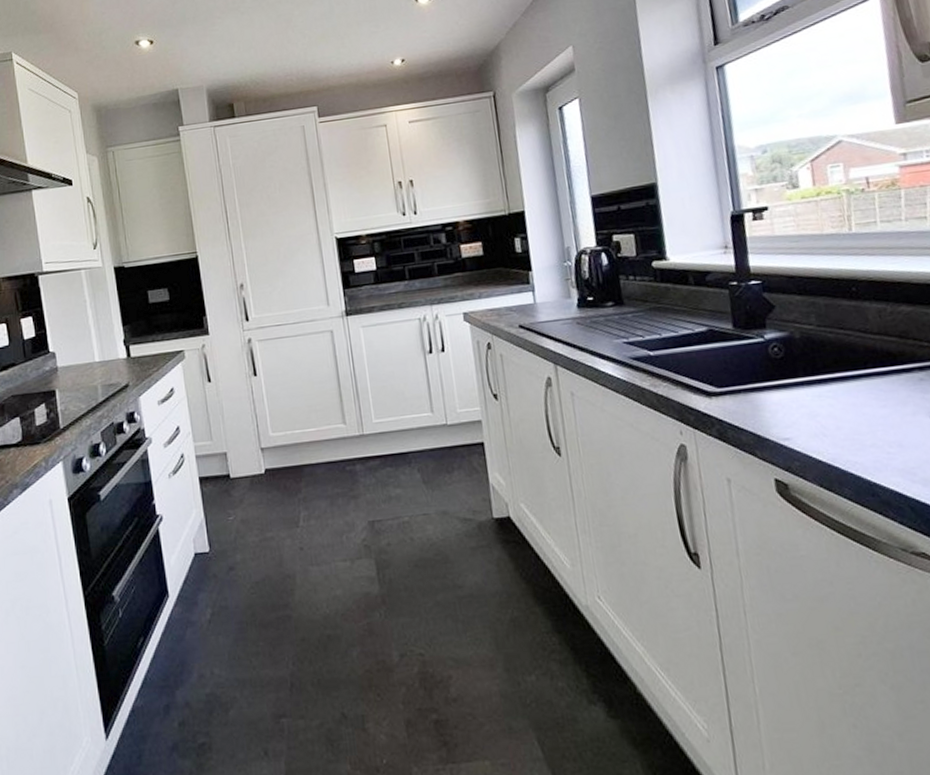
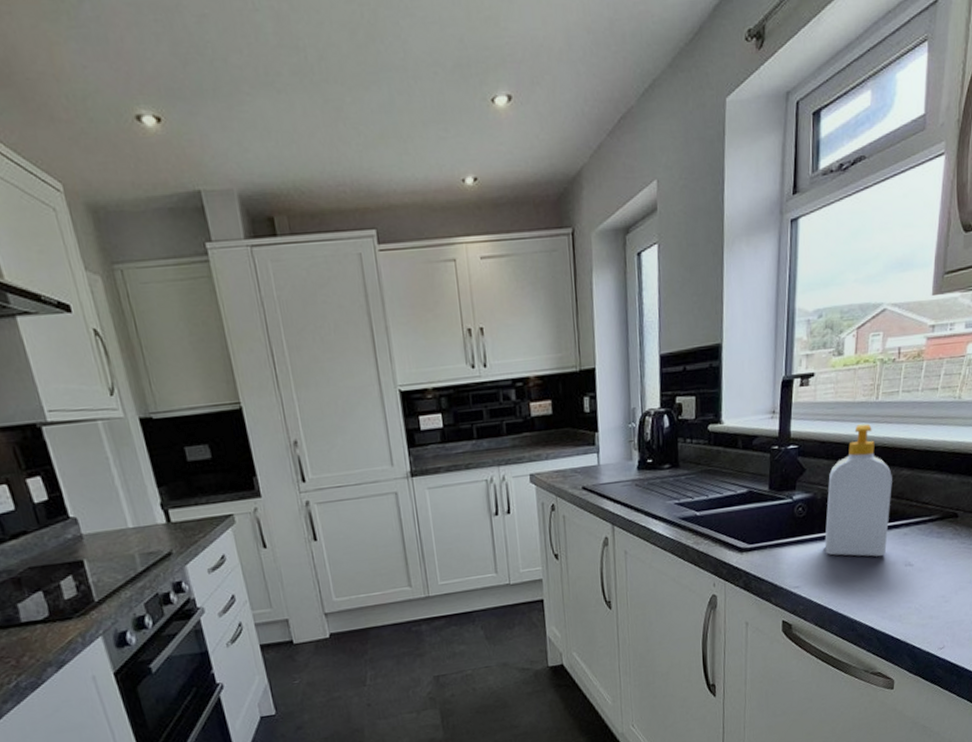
soap bottle: none [805,256,899,406] -> present [824,423,892,557]

